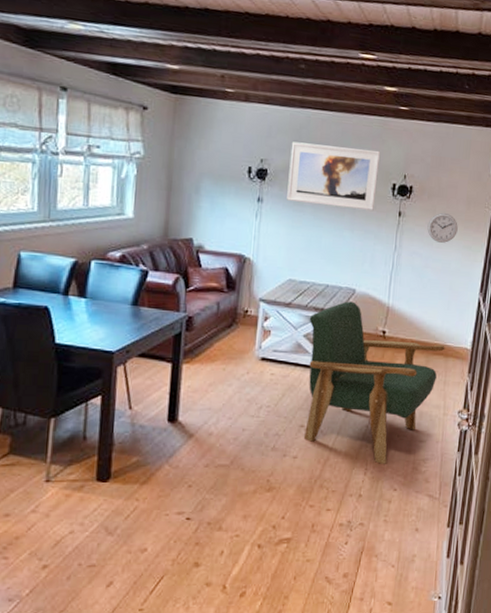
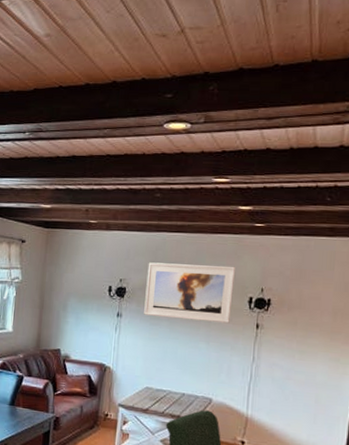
wall clock: present [427,212,458,243] -> none [288,324,323,355]

